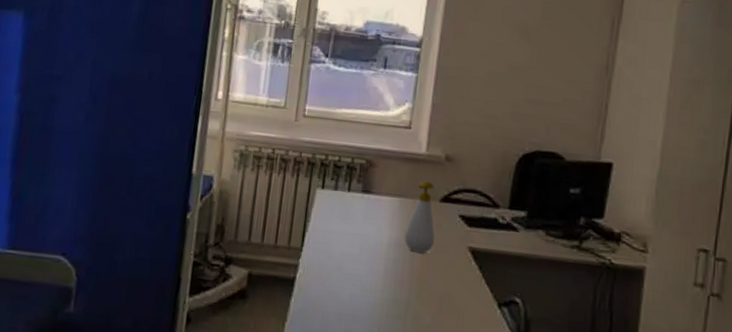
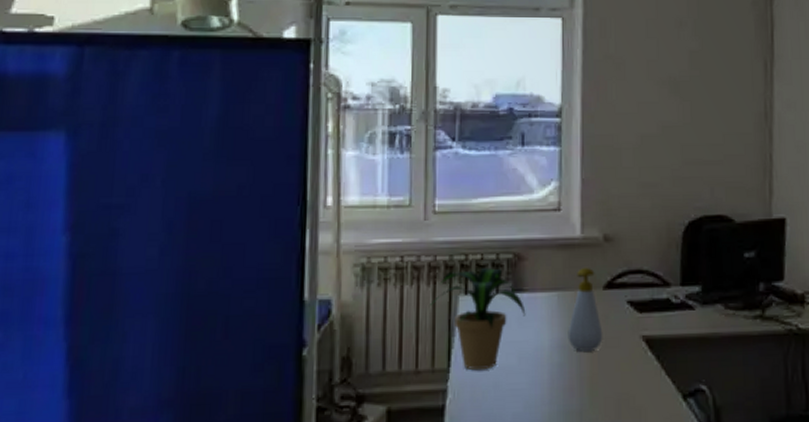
potted plant: none [292,168,371,254] -> present [430,267,526,370]

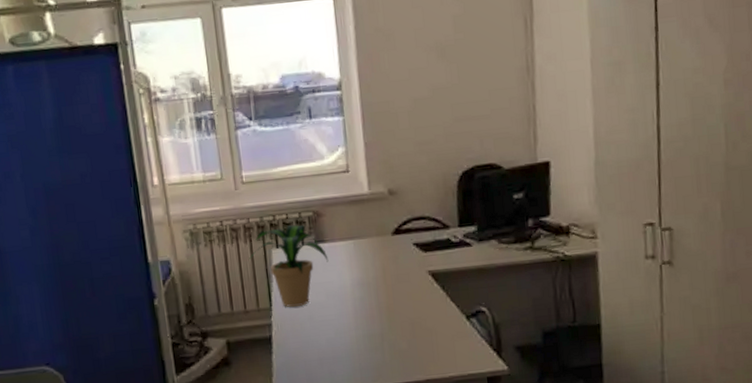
soap bottle: present [567,267,603,351] -> none [365,217,395,287]

